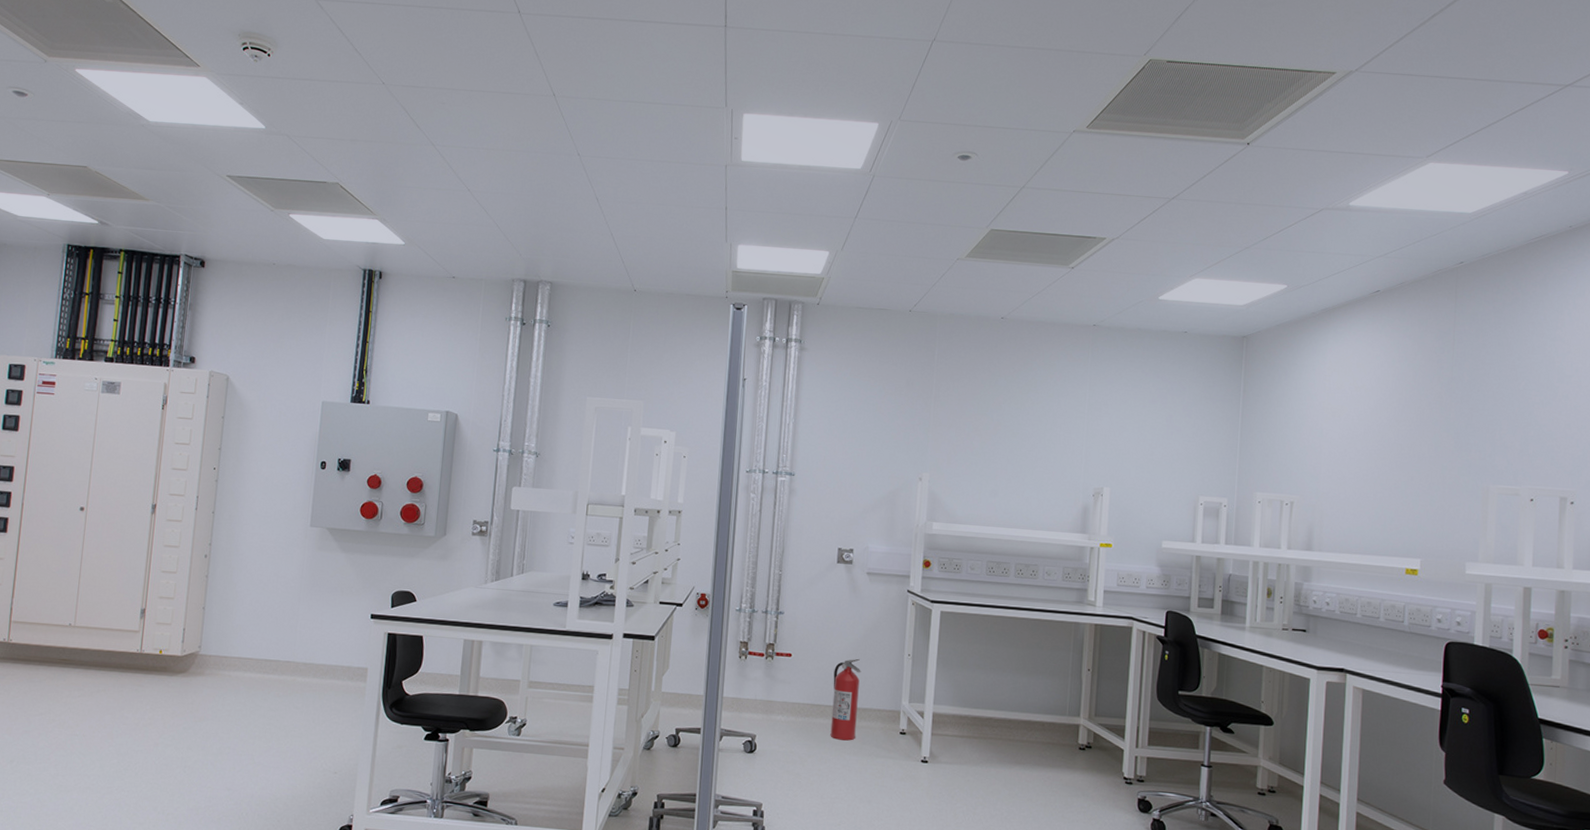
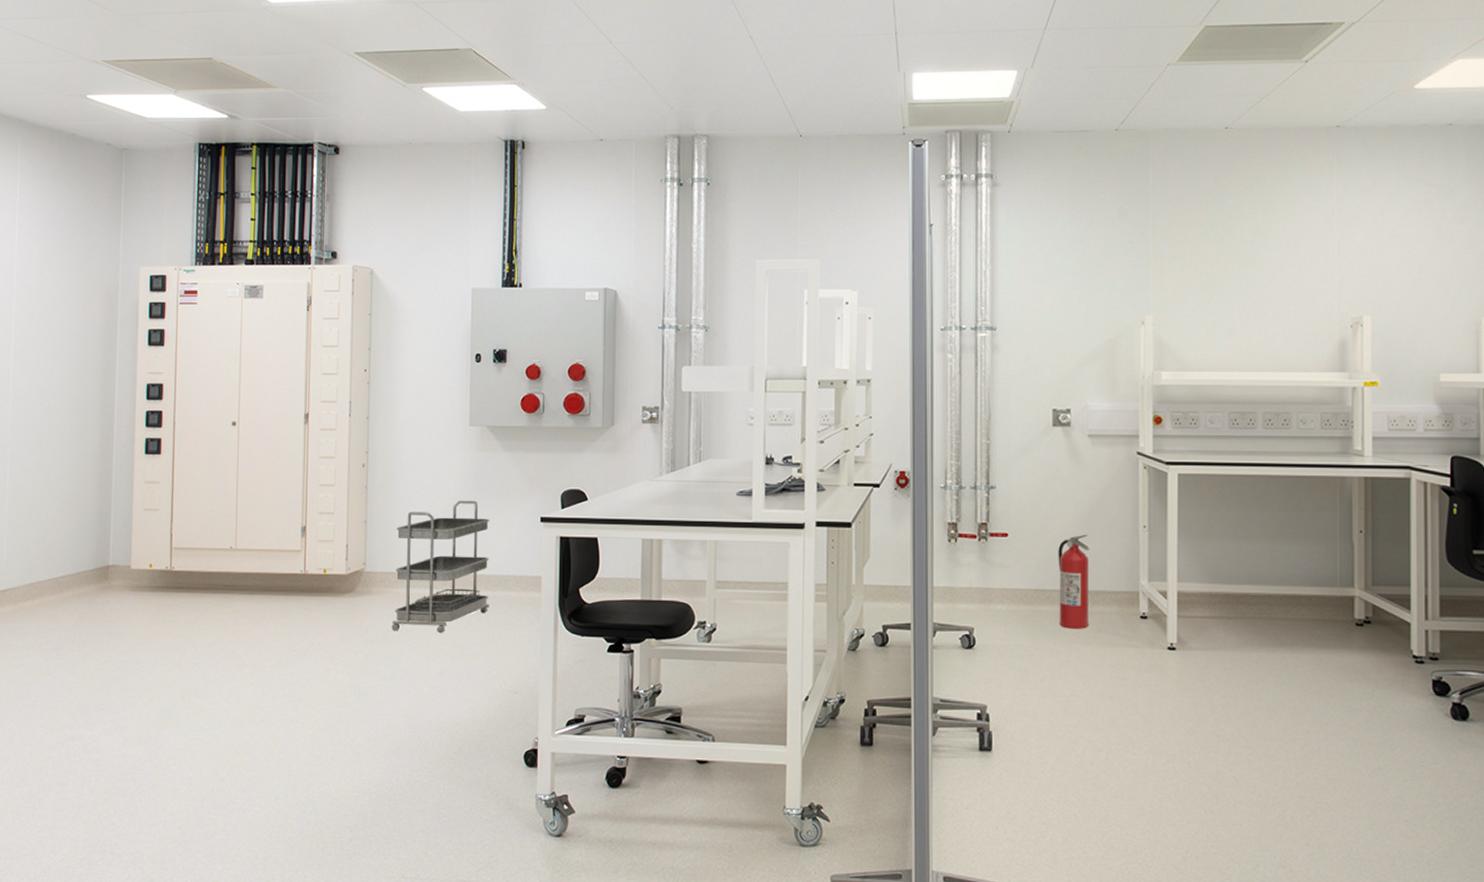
utility cart: none [221,594,323,714] -> present [391,500,490,633]

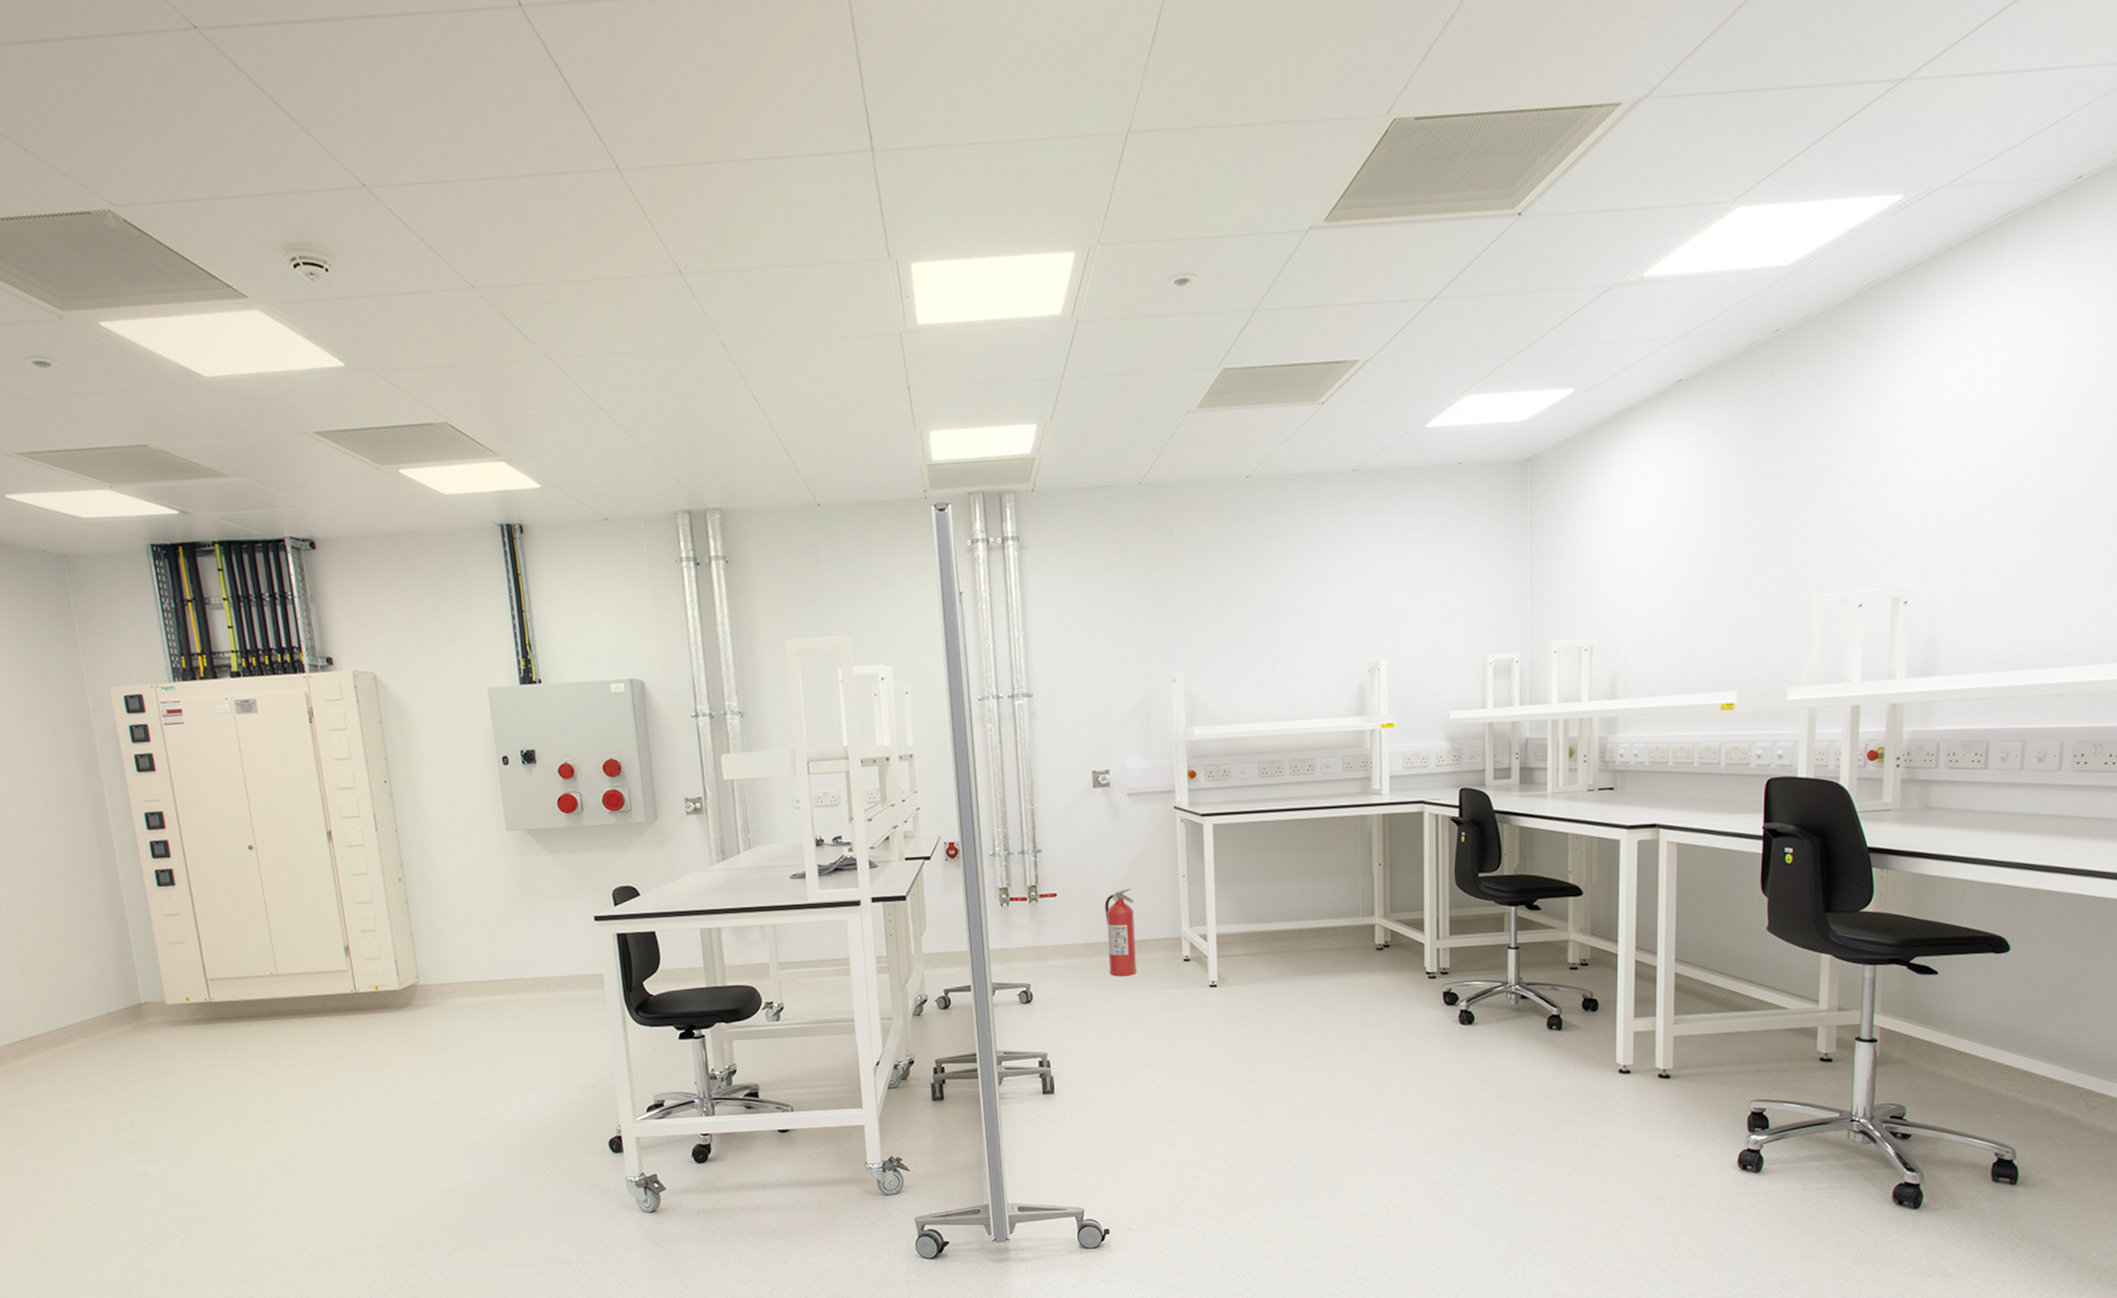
utility cart: present [391,500,490,633] -> none [445,905,554,1040]

